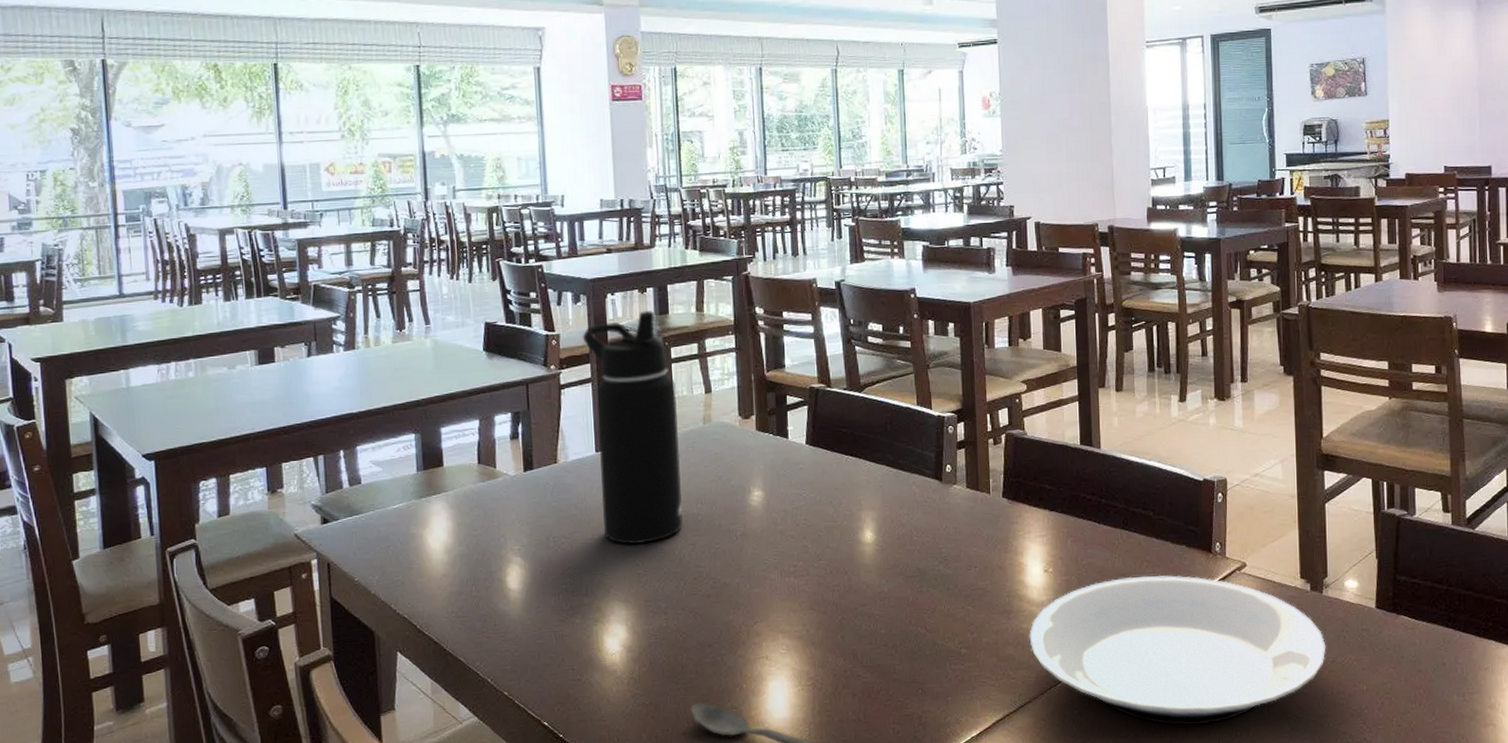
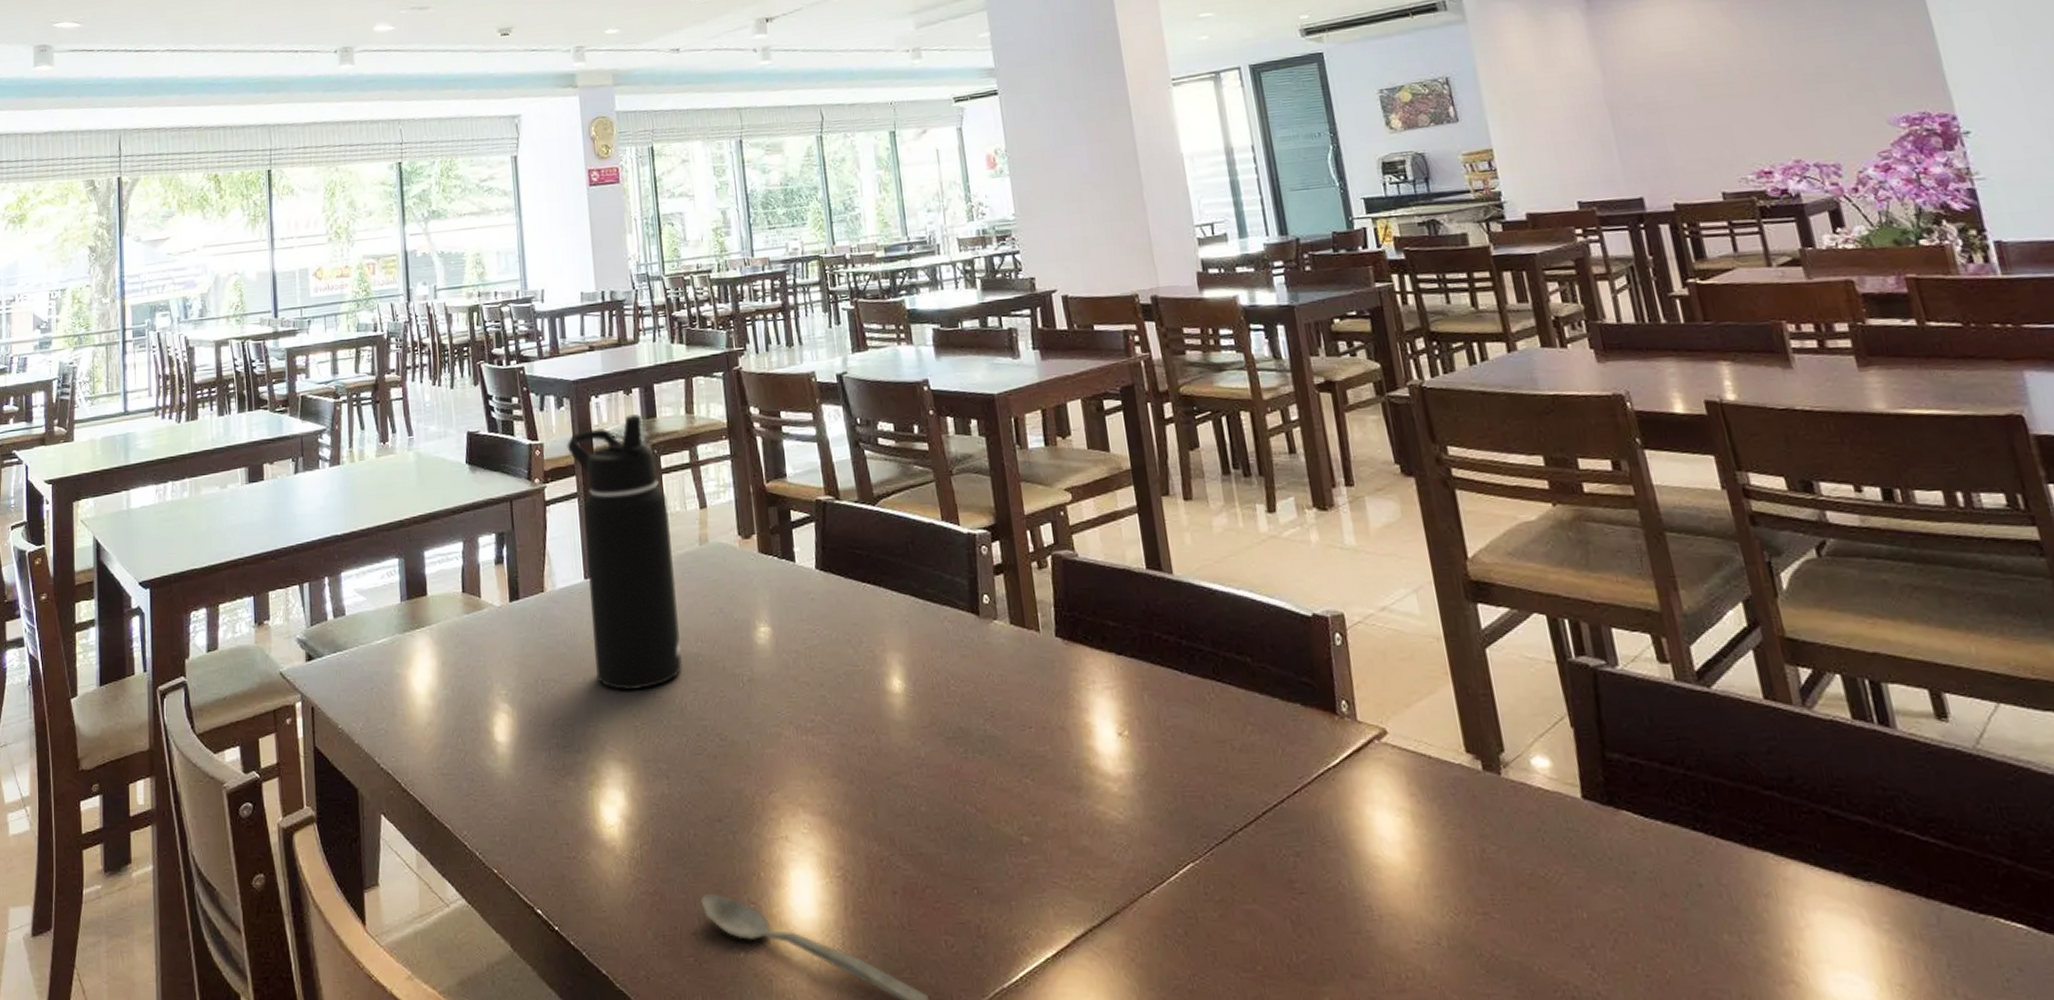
plate: present [1029,575,1326,726] -> none [1107,743,1520,959]

